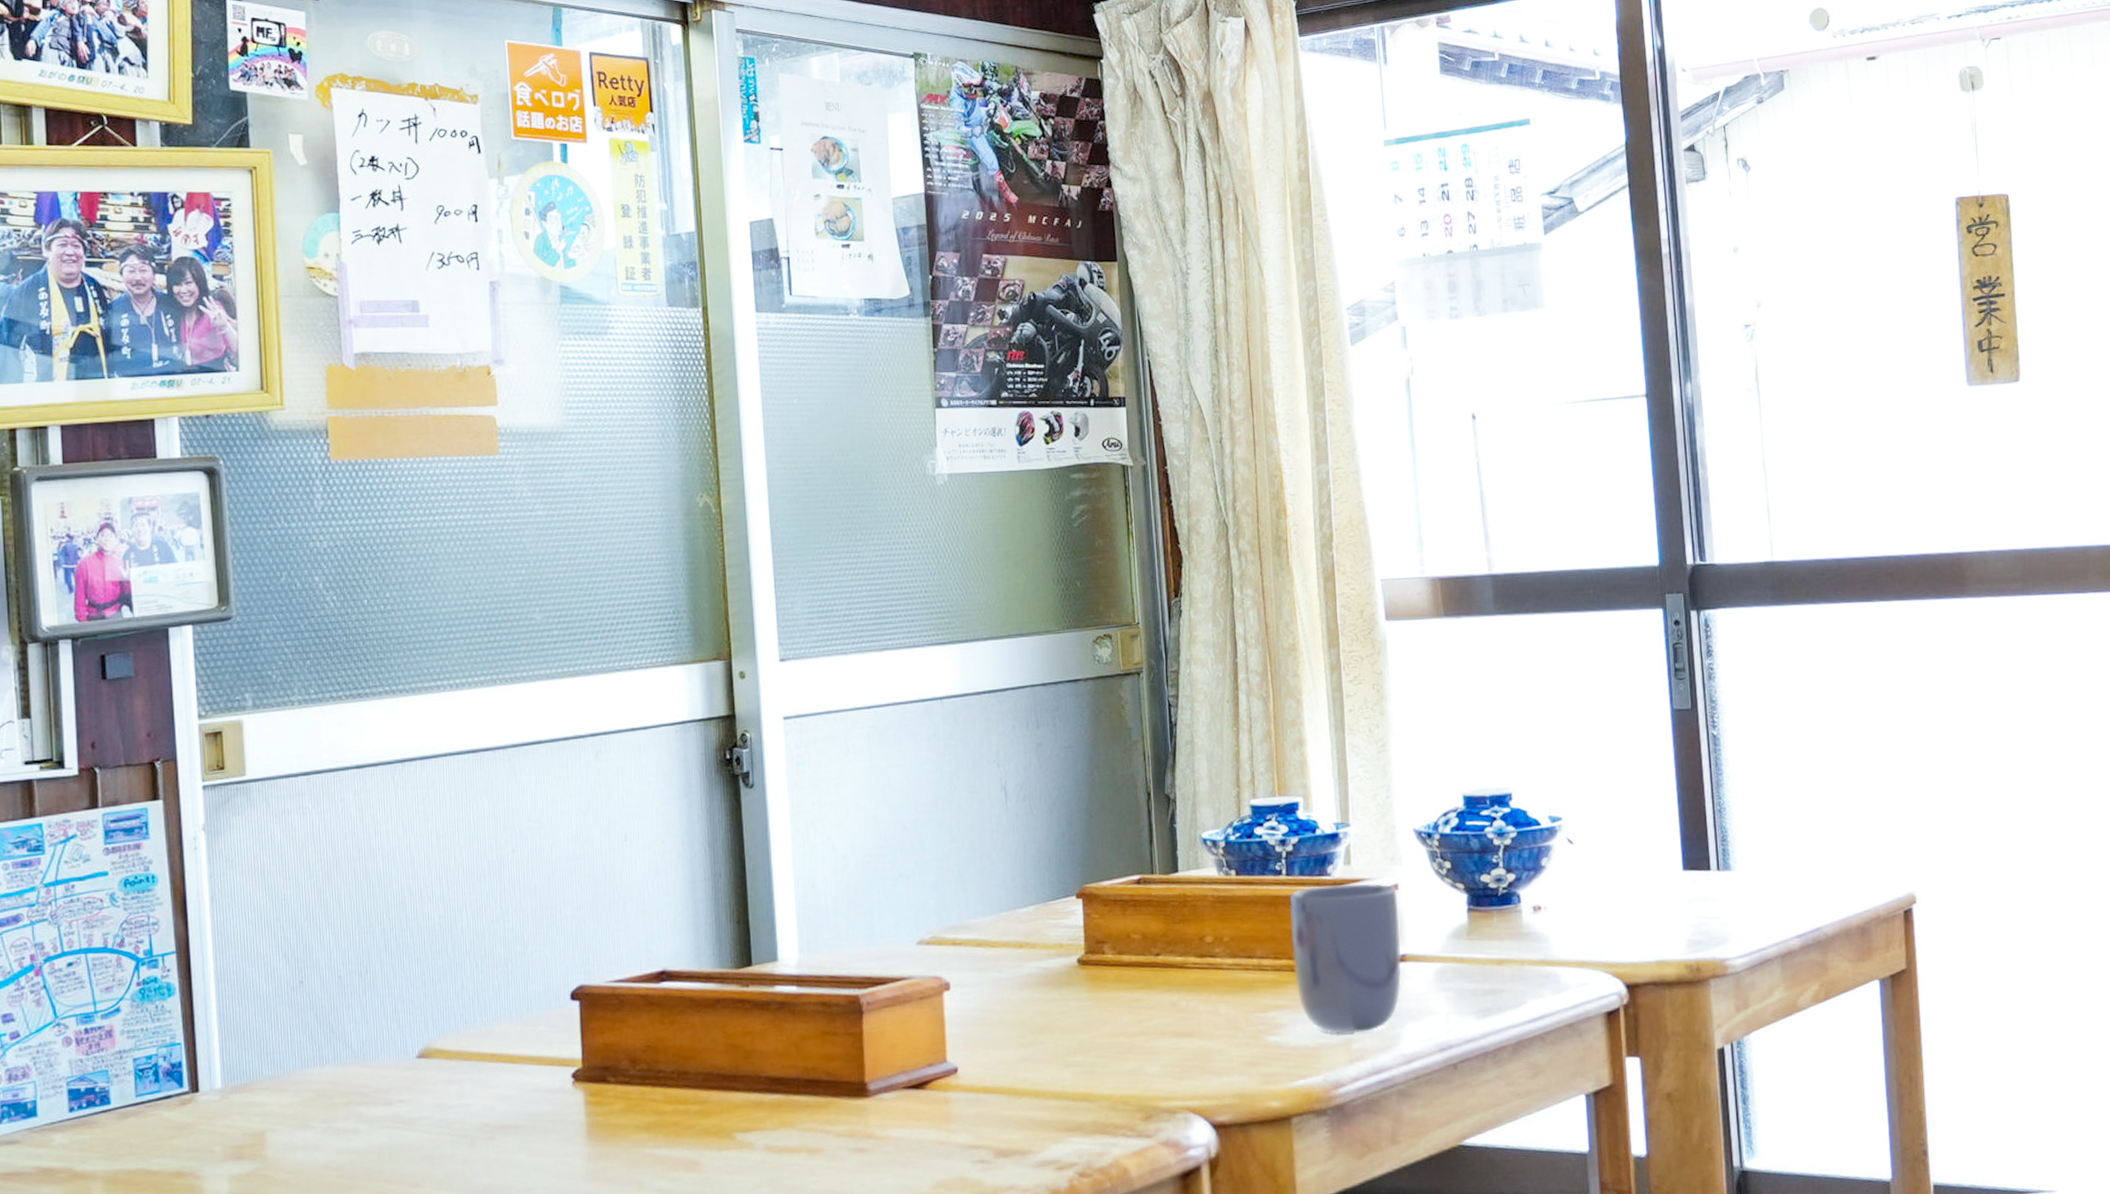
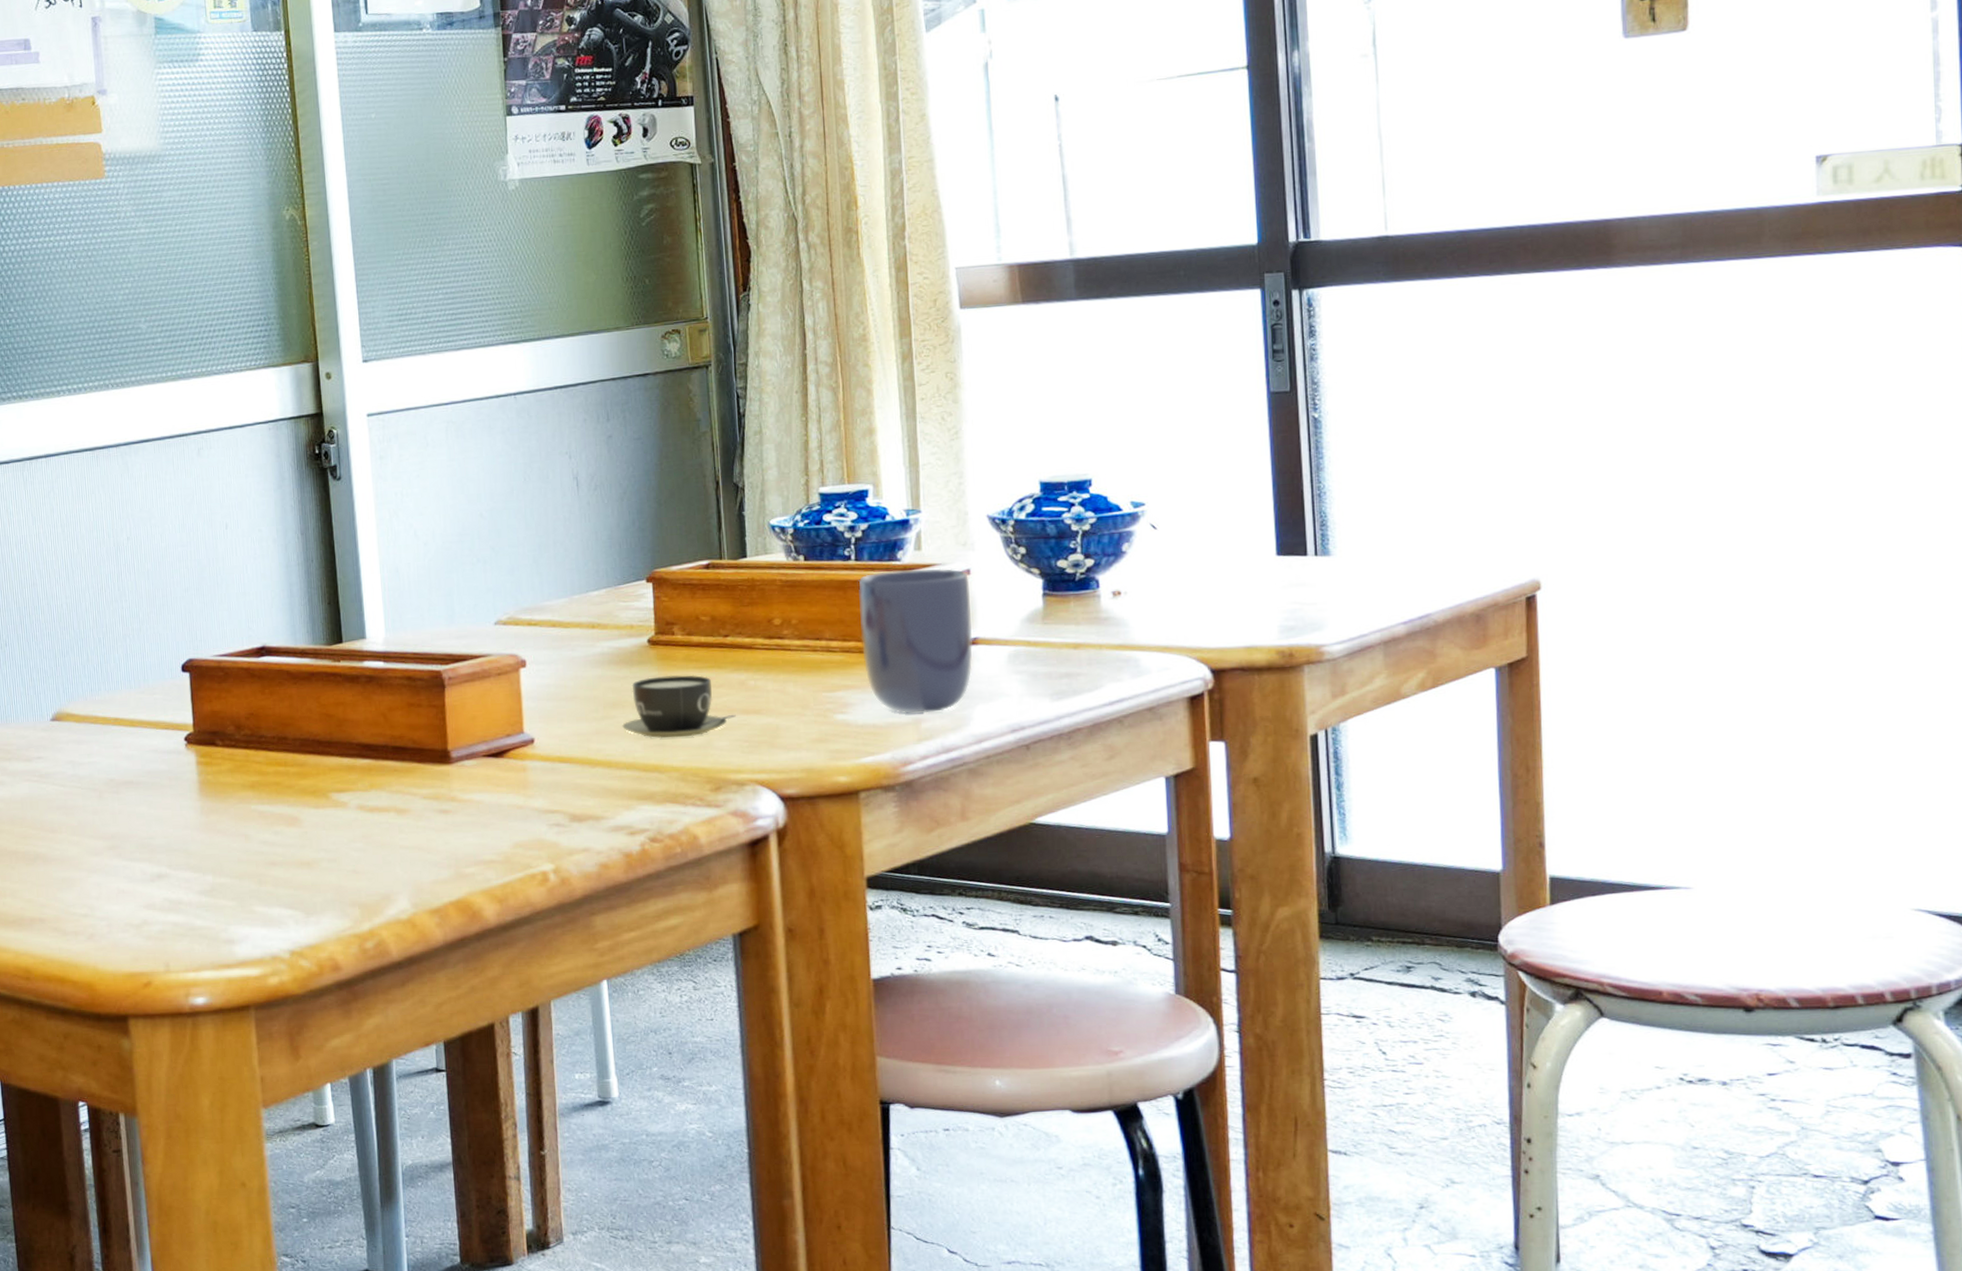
teacup: none [1050,996,1167,1065] -> present [622,675,736,739]

